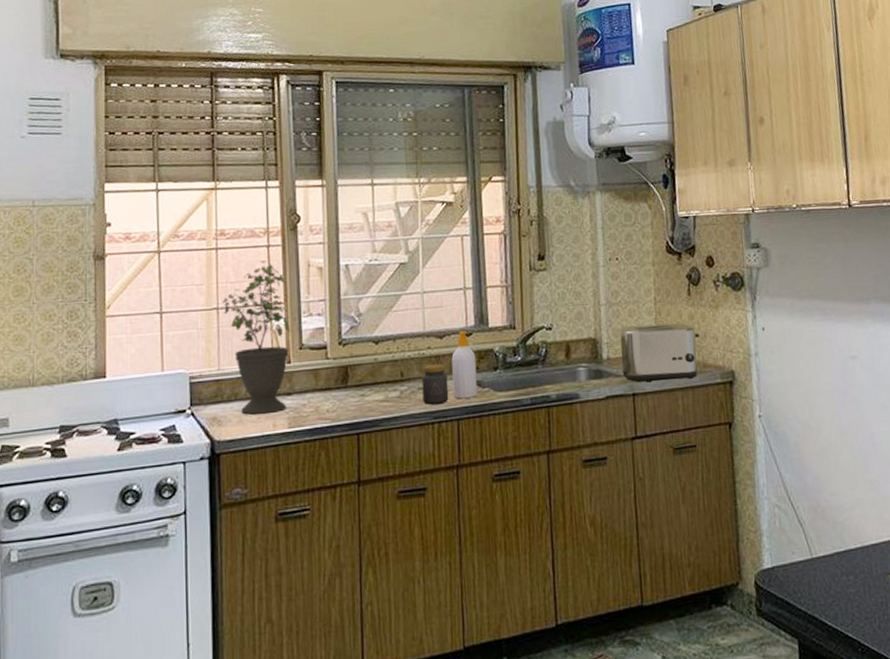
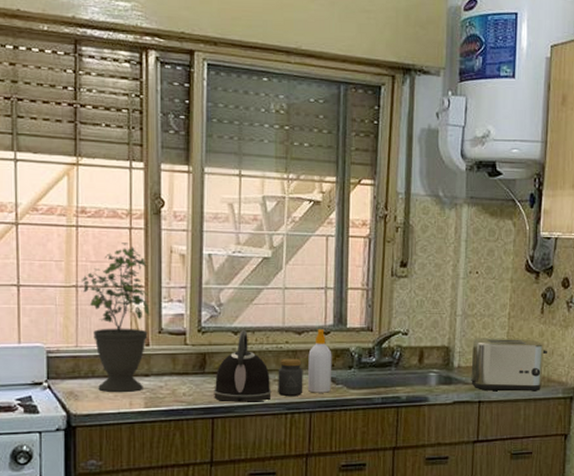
kettle: none [357,339,417,416] -> present [214,330,272,402]

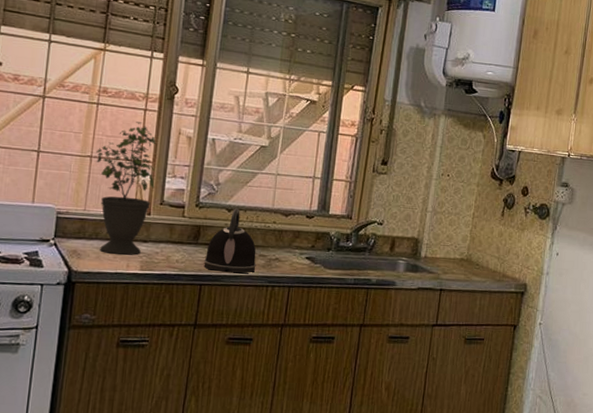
jar: present [278,358,303,396] -> none [262,236,287,271]
soap bottle: present [307,329,332,393] -> none [288,213,314,271]
toaster: present [471,338,547,393] -> none [435,233,504,286]

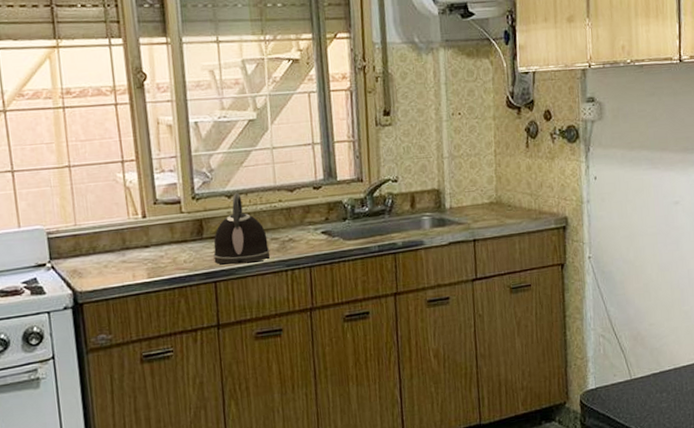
potted plant: present [96,122,156,256] -> none [74,119,145,267]

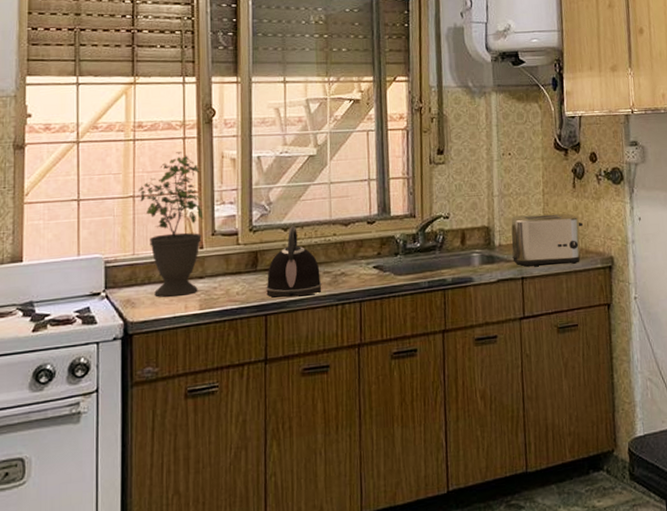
potted plant: none [74,119,145,267] -> present [139,152,204,298]
toaster: none [461,174,536,229] -> present [511,213,583,267]

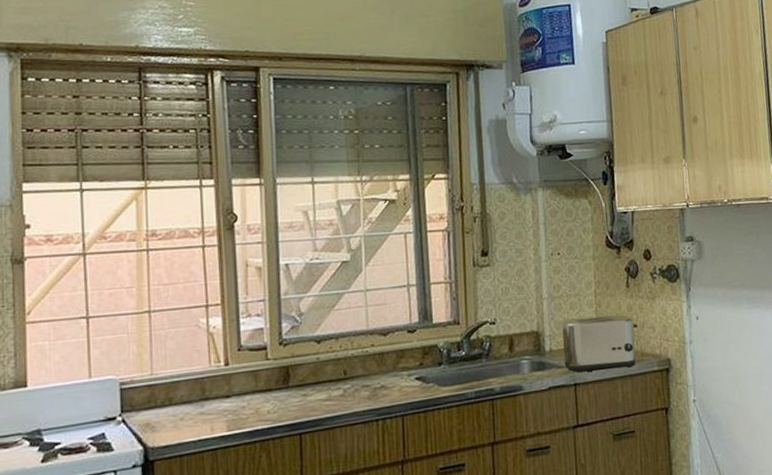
potted plant: present [139,152,204,298] -> none [155,261,228,420]
kettle: present [266,226,322,298] -> none [299,338,360,416]

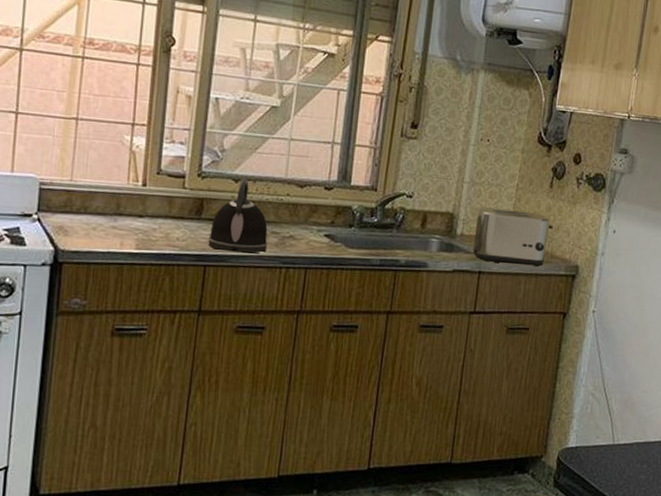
kettle: none [299,338,360,416] -> present [208,178,268,254]

